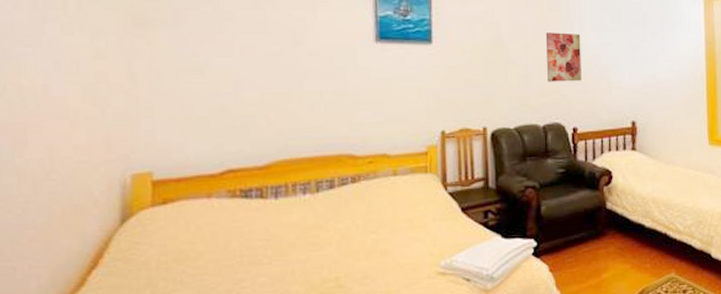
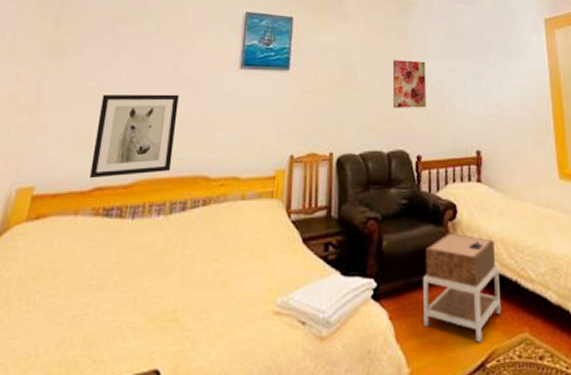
wall art: none [213,71,311,162] -> present [90,94,179,179]
nightstand: none [581,196,652,284] -> present [423,233,502,343]

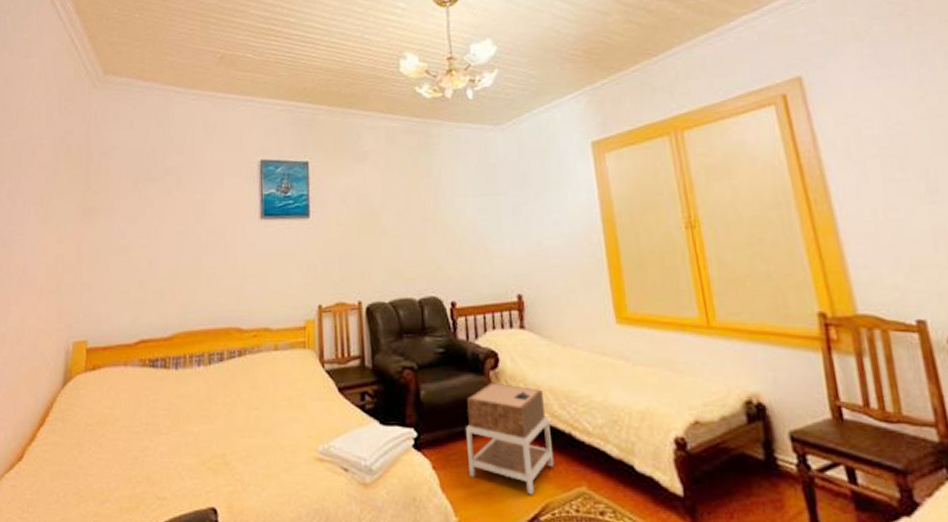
wall art: present [90,94,179,179] -> none [133,248,206,332]
wall art: present [392,60,426,108] -> none [417,199,458,252]

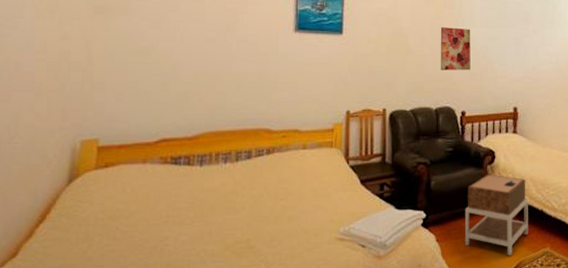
wall art: none [417,199,458,252] -> present [440,27,471,70]

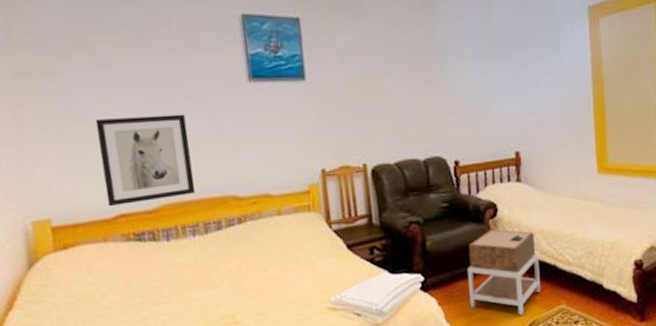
wall art: none [154,54,235,132] -> present [95,114,196,207]
wall art: present [440,27,471,70] -> none [420,61,461,115]

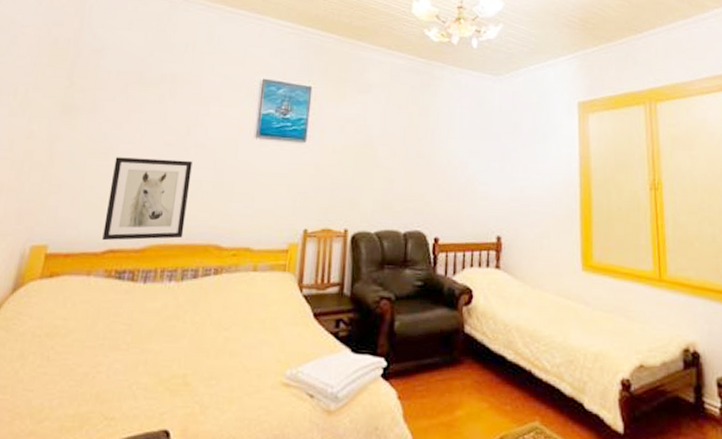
nightstand: present [468,229,541,316] -> none [432,318,513,428]

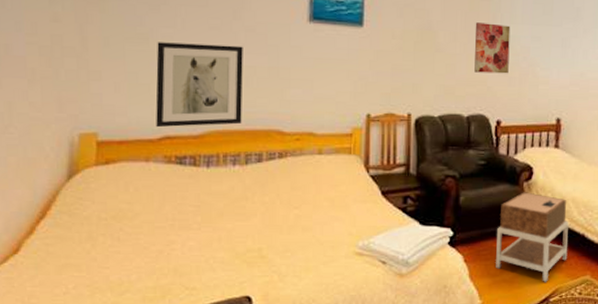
wall art: none [412,137,449,189] -> present [474,22,511,74]
nightstand: none [432,318,513,428] -> present [496,192,569,282]

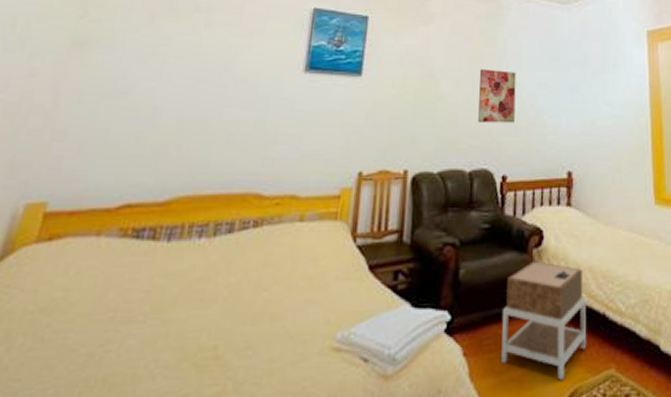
wall art: present [155,42,243,128] -> none [117,96,230,194]

